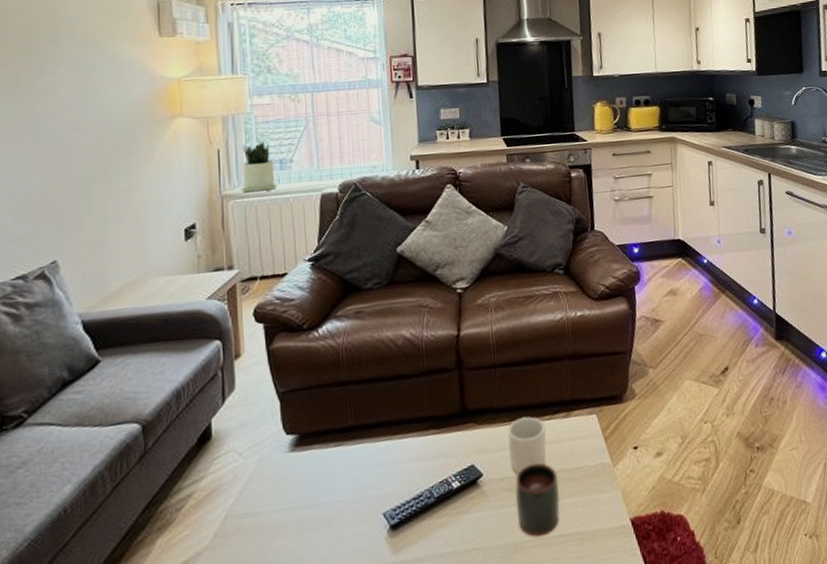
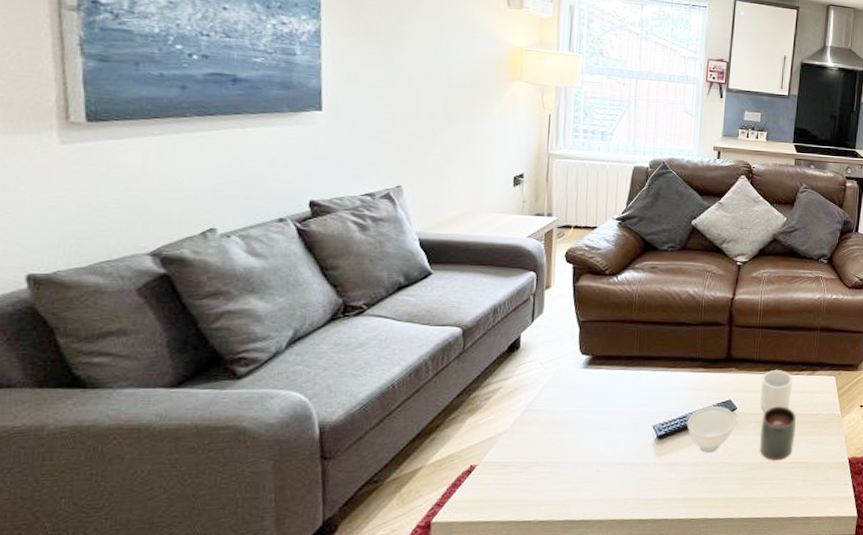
planter: present [240,142,277,193] -> none [565,113,597,157]
bowl: none [424,474,485,539] -> present [687,405,737,453]

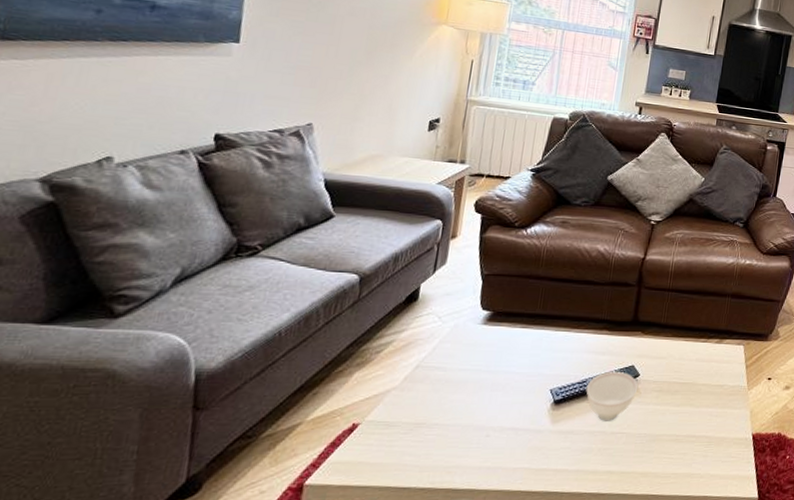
mug: present [760,369,792,413] -> none [664,335,700,381]
mug: present [760,406,796,461] -> none [660,375,701,434]

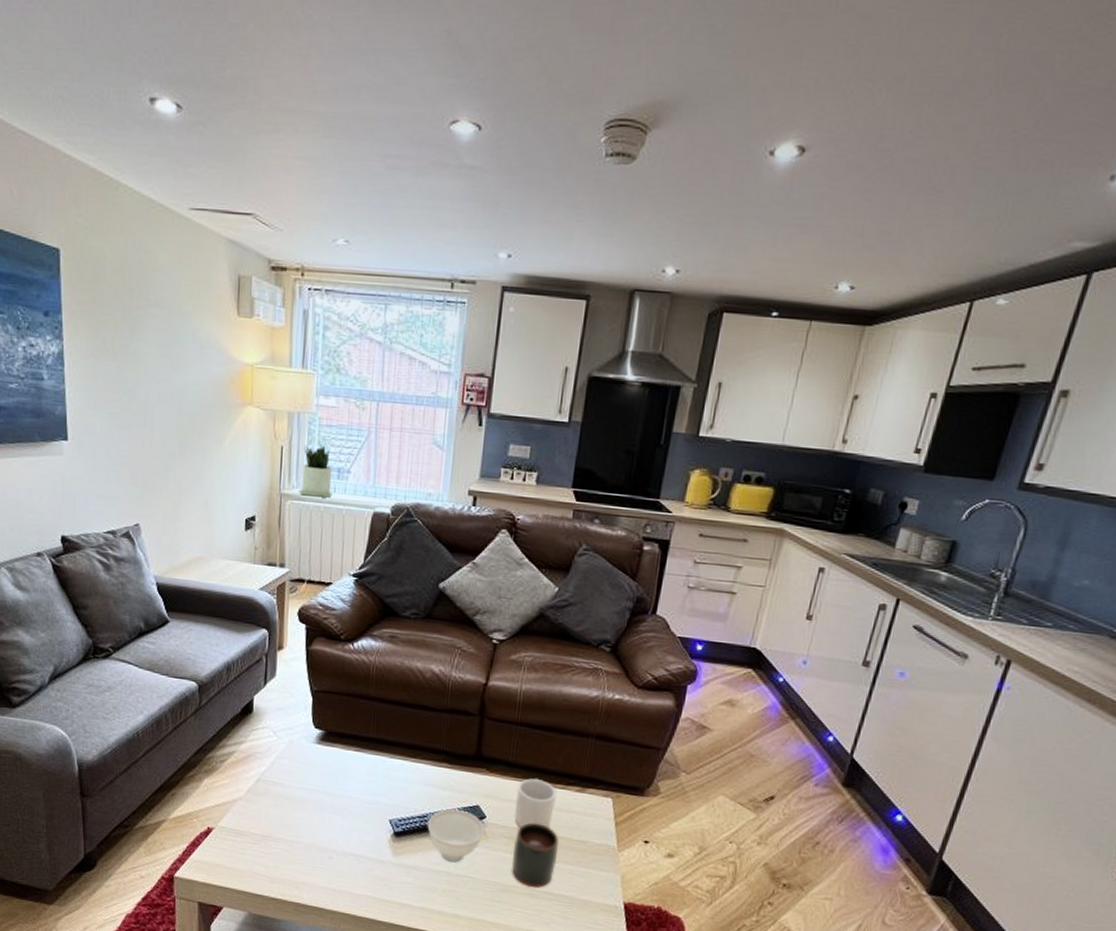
planter: none [485,60,519,105] -> present [298,445,333,498]
mug: none [660,375,701,434] -> present [512,822,559,888]
mug: none [664,335,700,381] -> present [514,778,556,828]

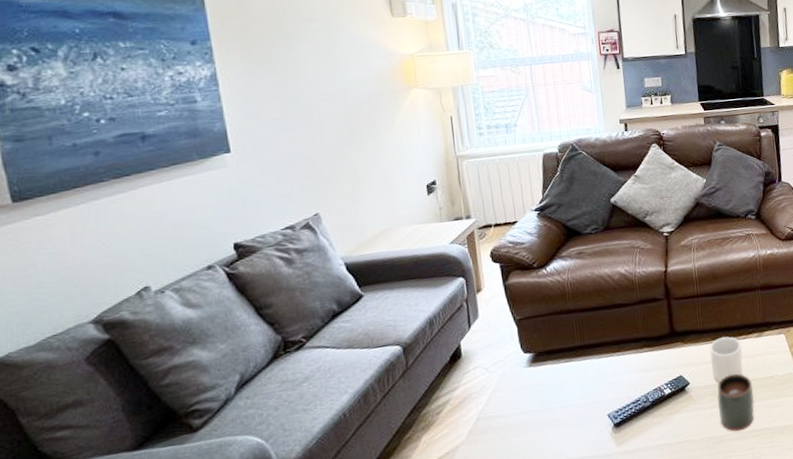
planter: present [298,445,333,498] -> none [471,109,504,154]
bowl: present [427,808,485,863] -> none [641,383,692,434]

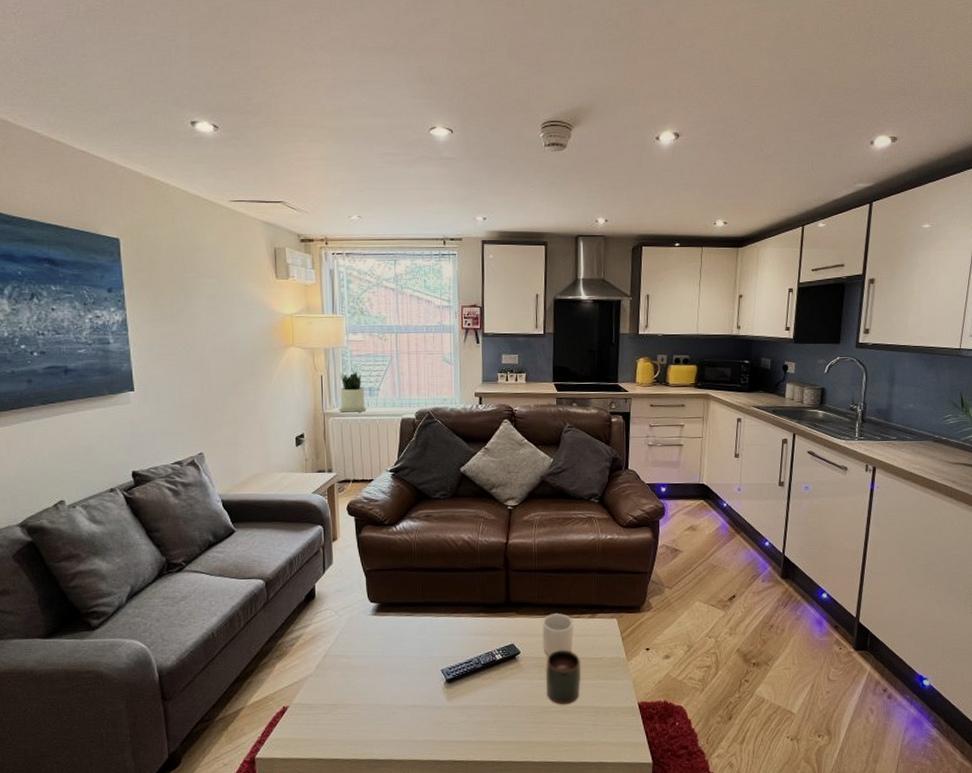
planter: none [471,109,504,154] -> present [338,372,367,413]

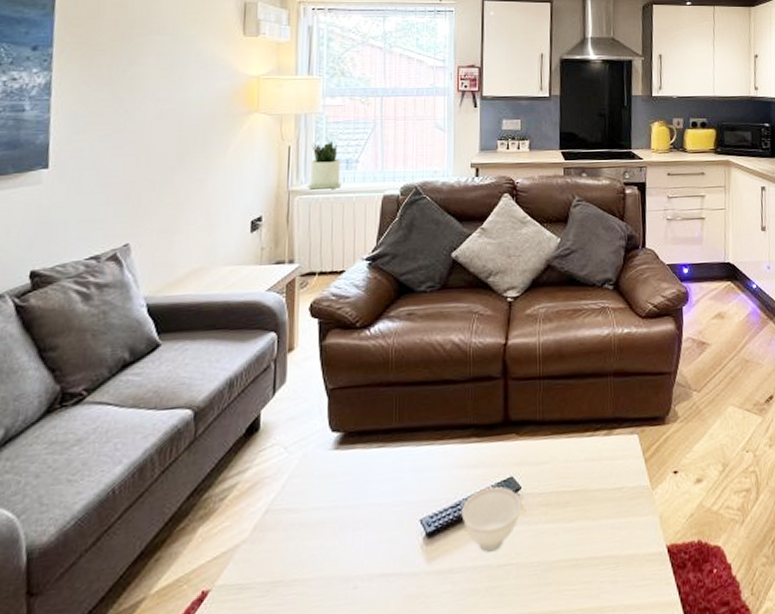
bowl: none [473,650,521,696] -> present [461,486,522,552]
mug: present [542,612,573,657] -> none [548,431,586,491]
mug: present [545,650,582,705] -> none [552,480,597,558]

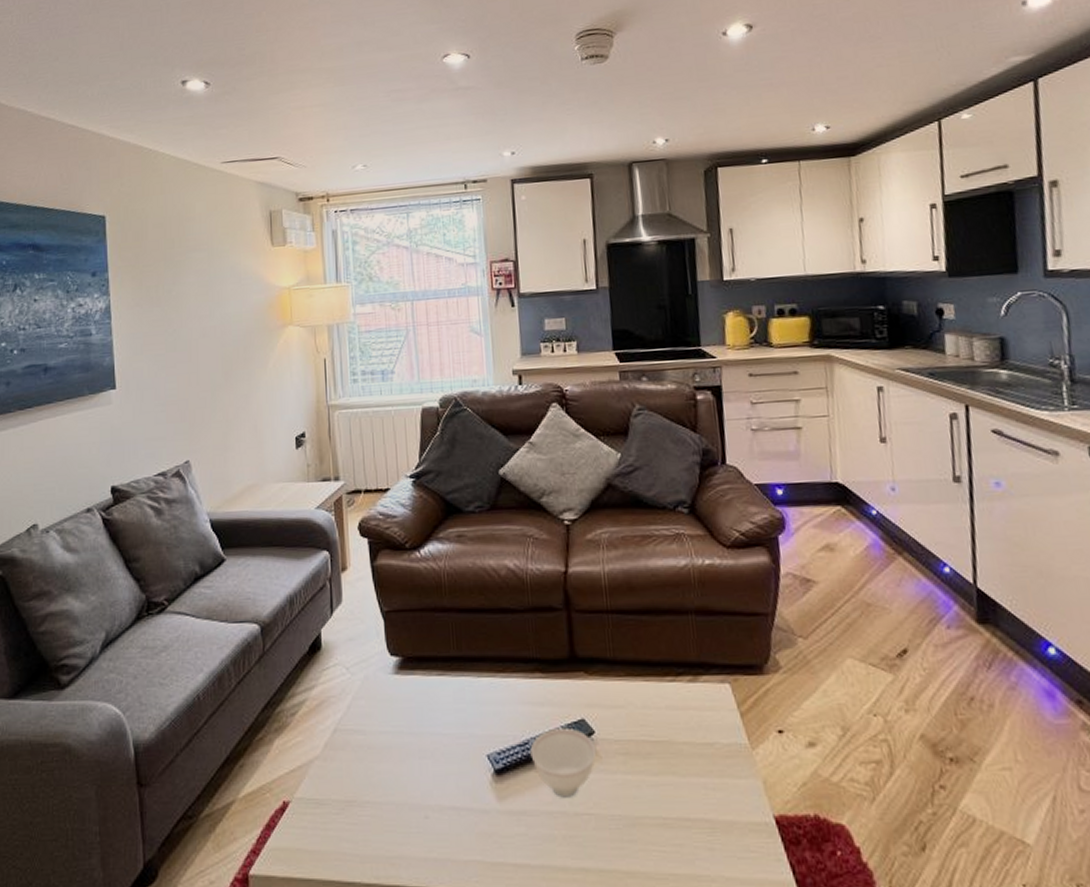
planter: present [307,141,342,190] -> none [345,352,379,404]

